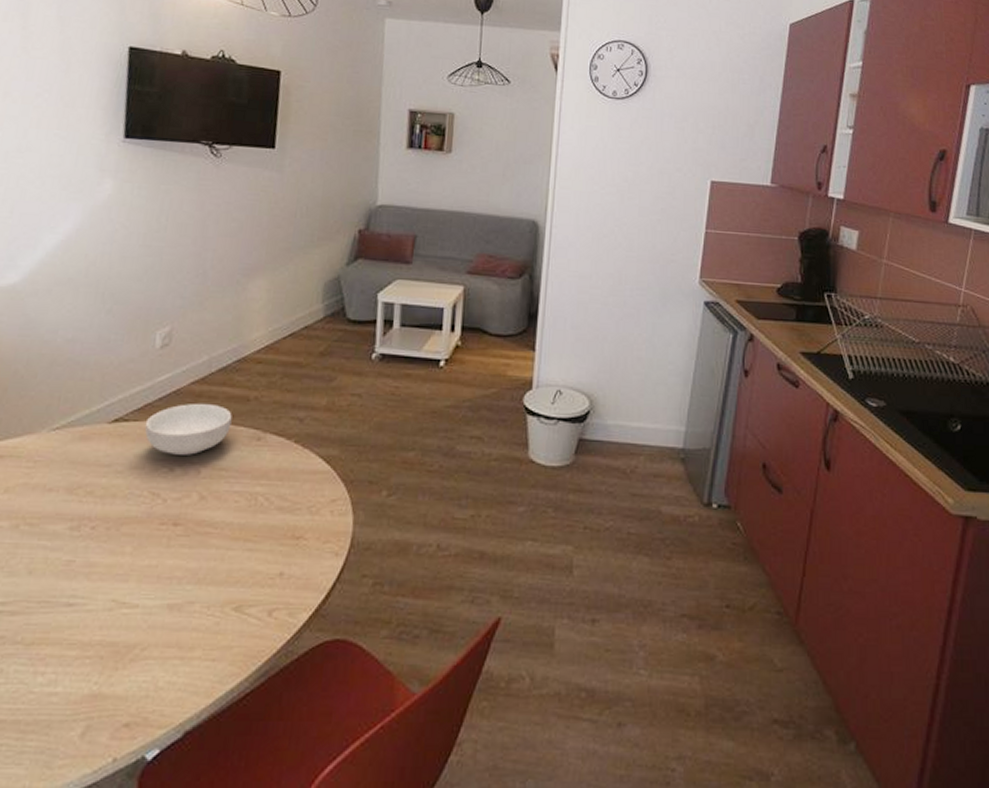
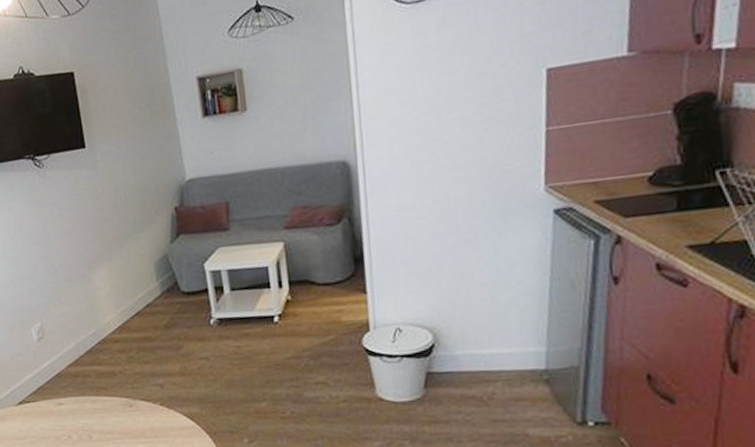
cereal bowl: present [144,403,232,455] -> none [41,381,107,425]

